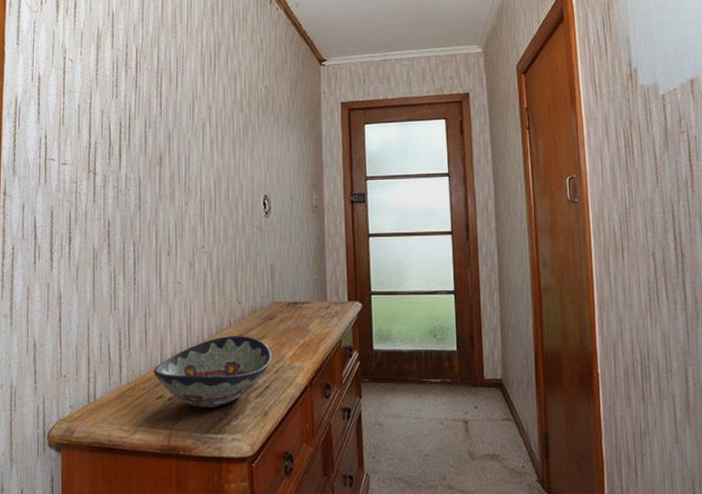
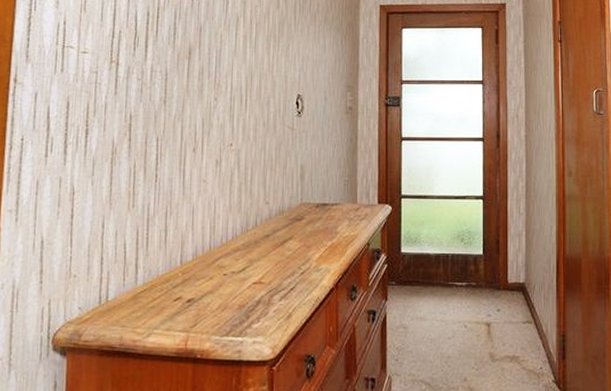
decorative bowl: present [153,336,273,408] -> none [172,237,299,310]

